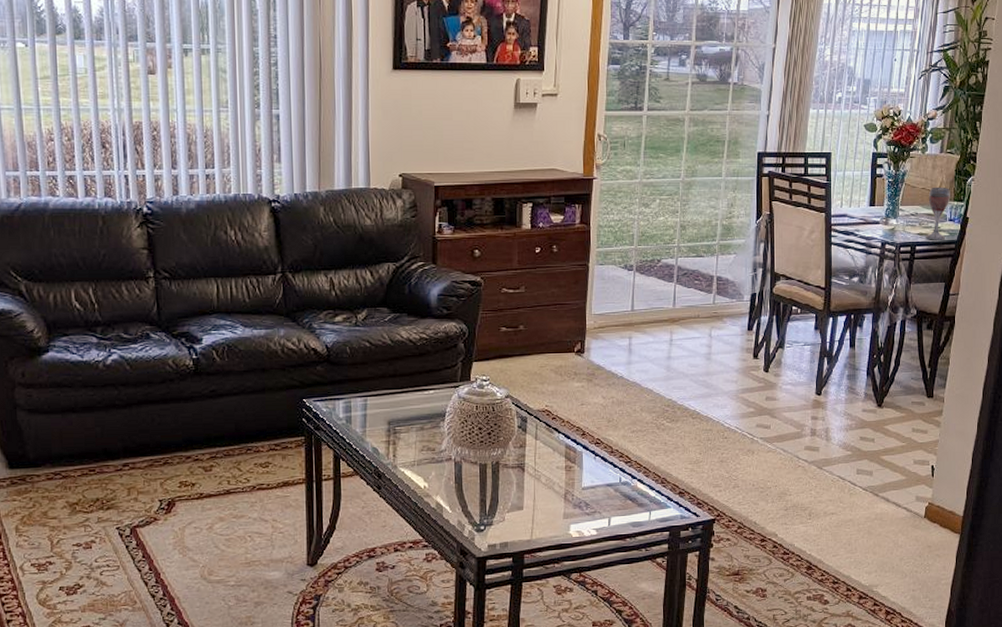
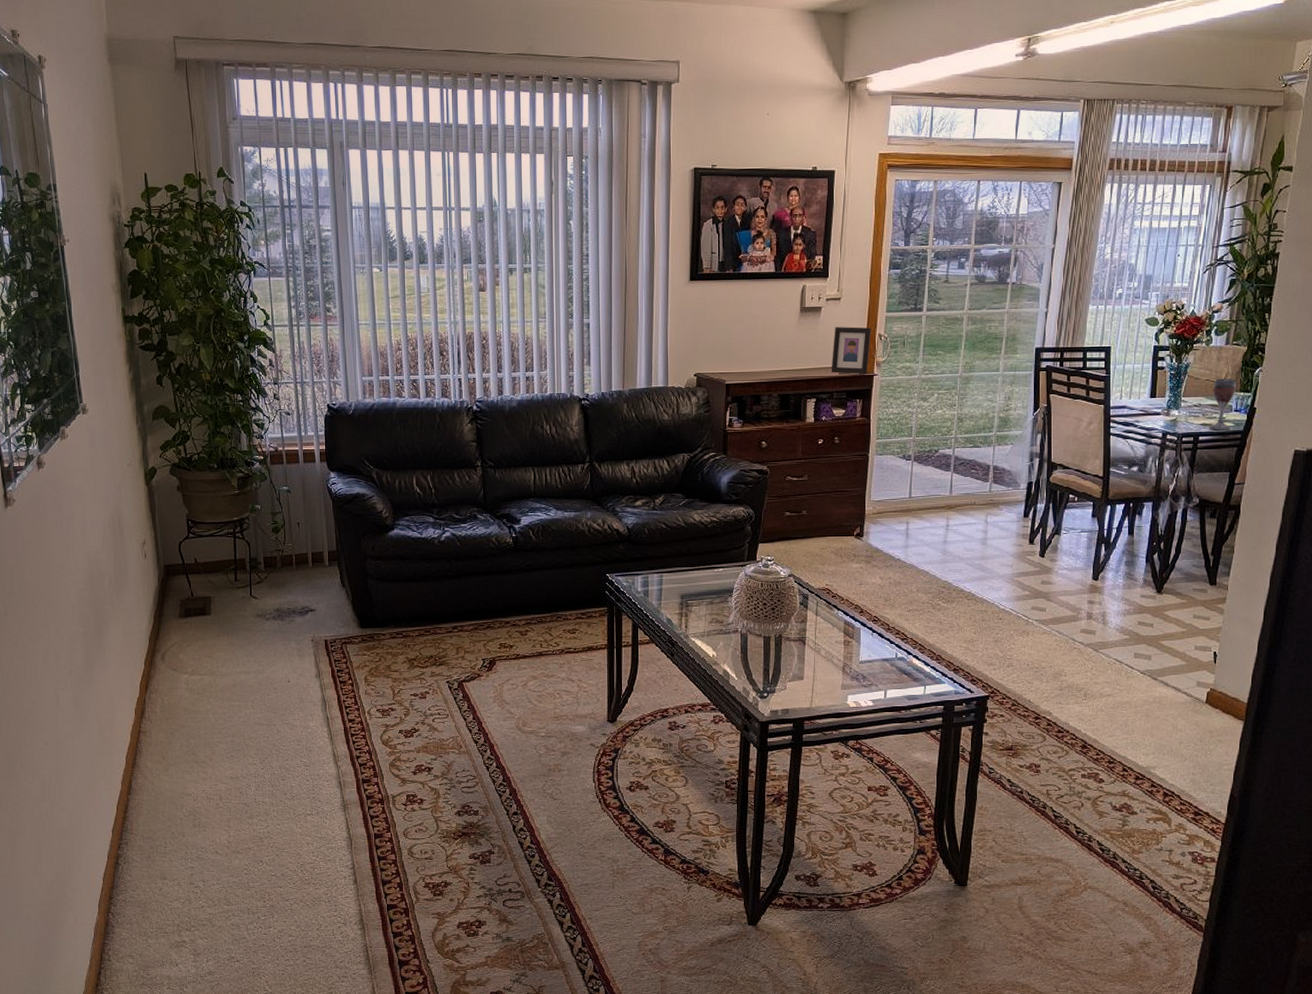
picture frame: none [548,125,590,178] -> present [831,327,871,375]

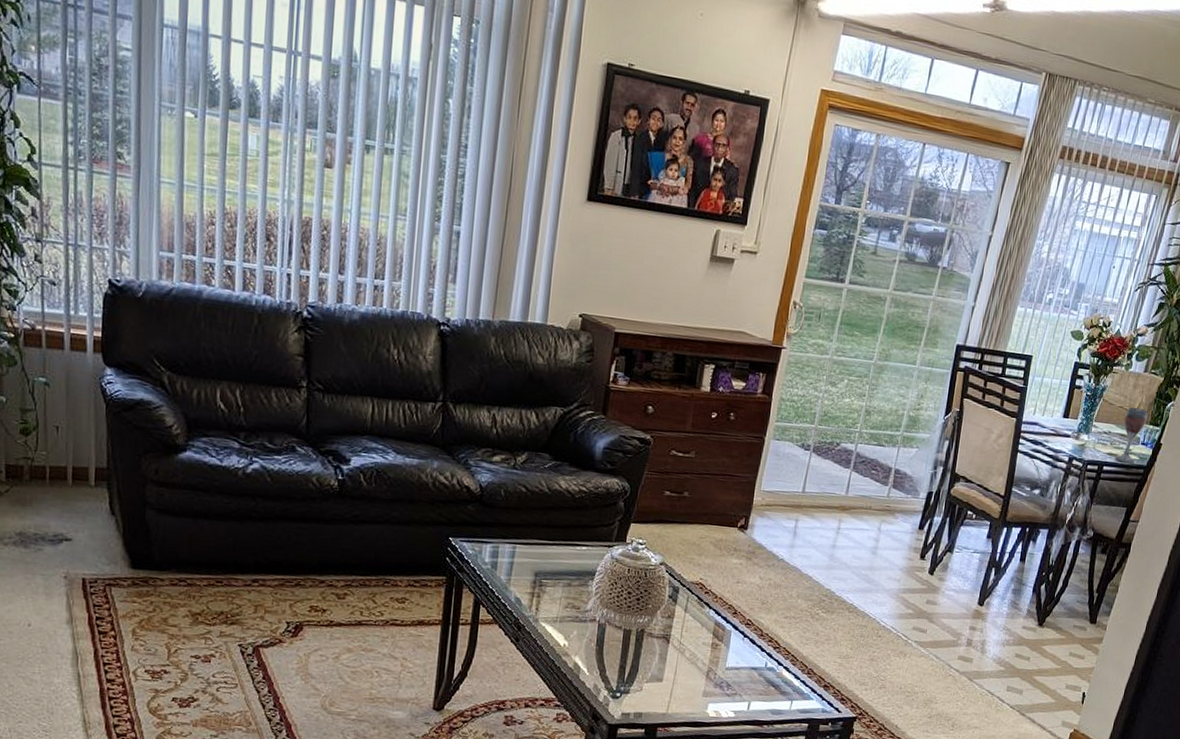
picture frame: present [831,327,871,375] -> none [735,285,786,346]

